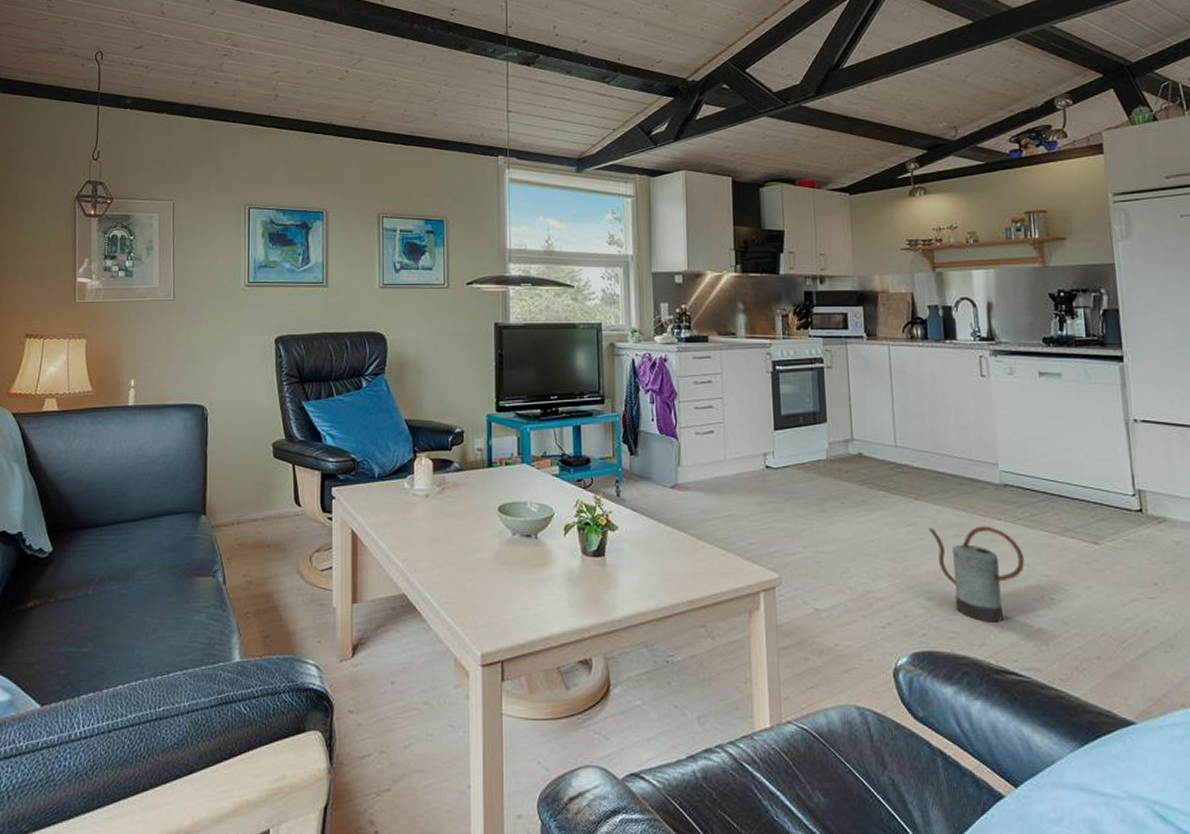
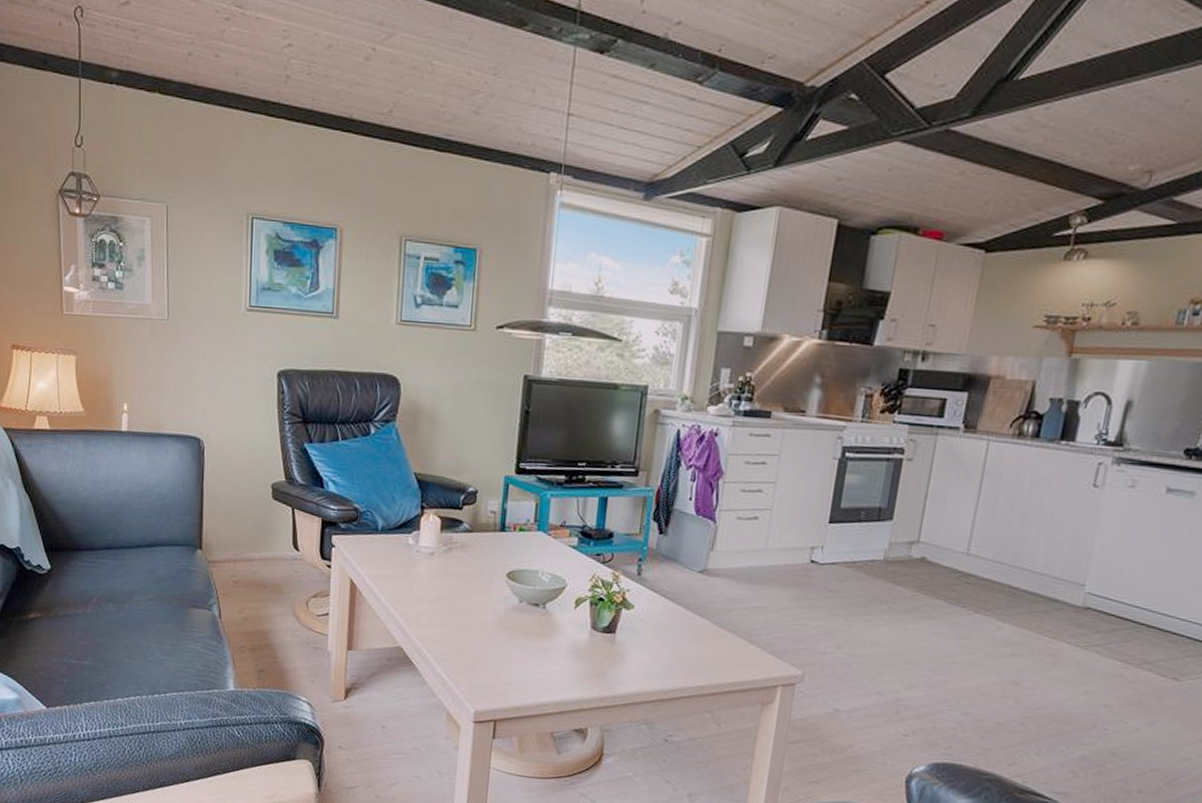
watering can: present [928,525,1024,623] -> none [983,644,1087,745]

